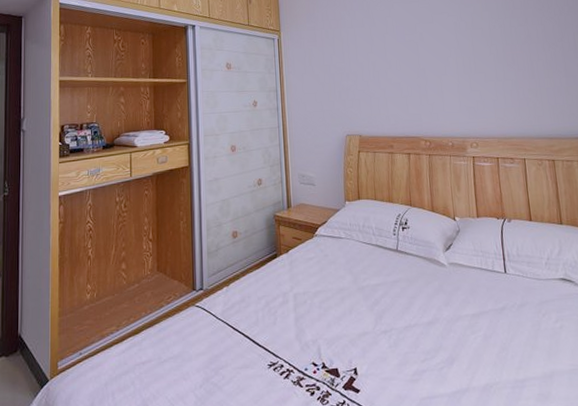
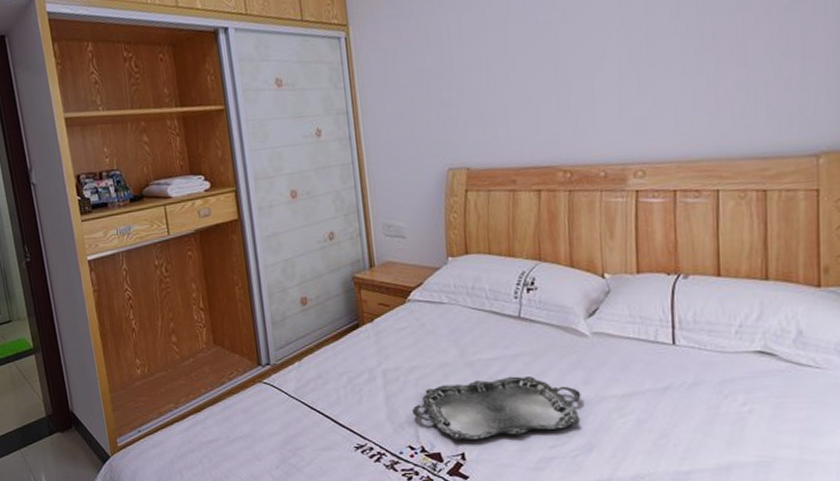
serving tray: none [315,298,444,356] -> present [411,375,581,440]

